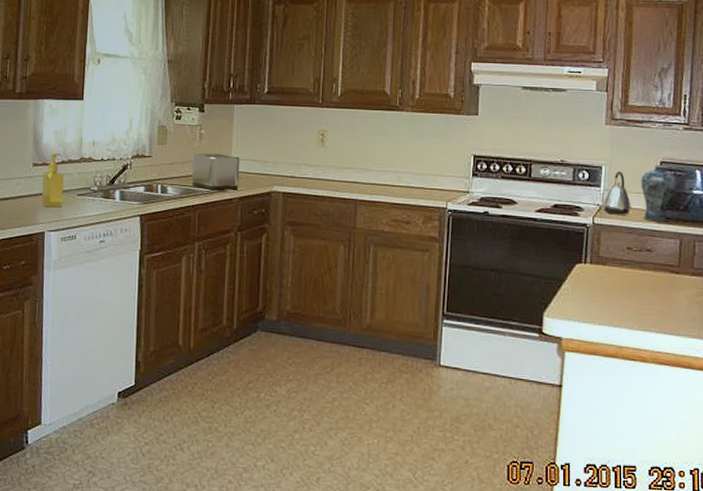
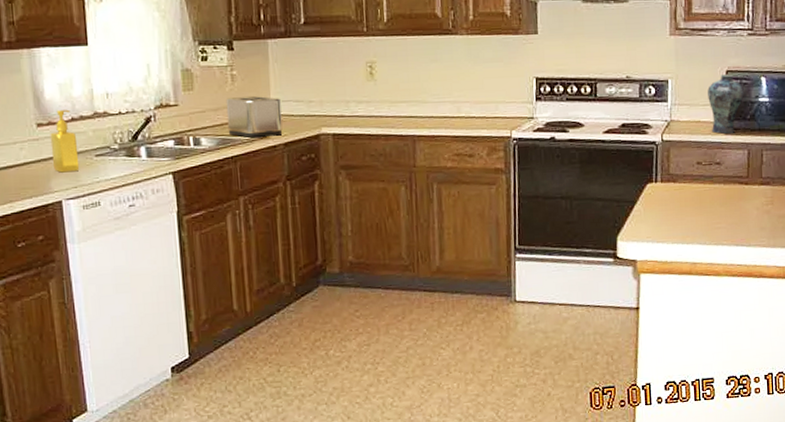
kettle: present [602,172,631,215] -> none [670,84,699,130]

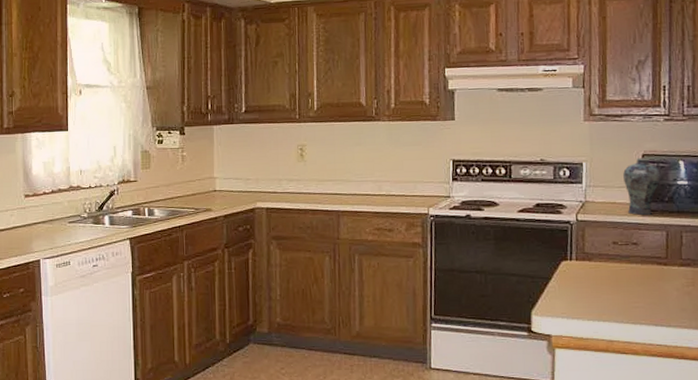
soap dispenser: present [50,109,80,173] -> none [34,183,56,236]
toaster: present [225,95,283,139] -> none [176,173,223,211]

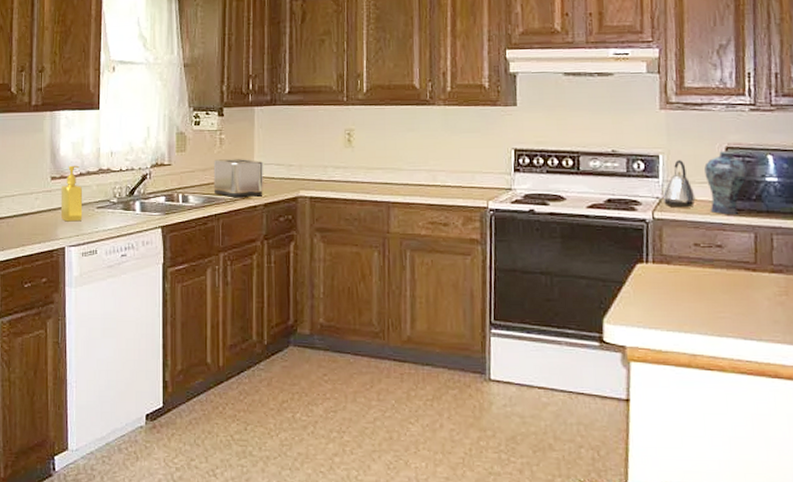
soap dispenser: none [34,183,56,236] -> present [60,165,83,222]
toaster: none [176,173,223,211] -> present [213,158,263,198]
kettle: none [585,167,615,210] -> present [662,160,696,208]

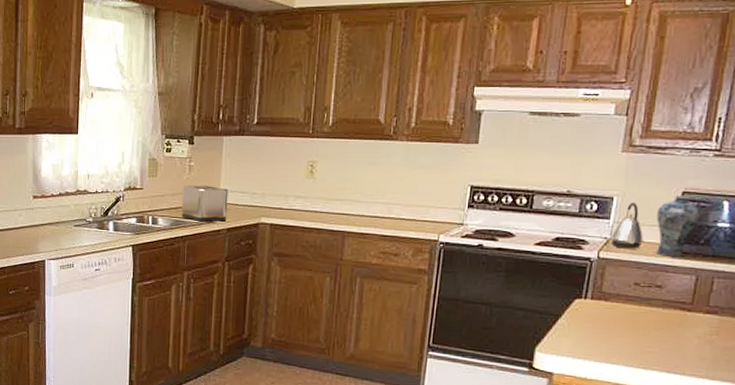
soap dispenser: present [60,165,83,222] -> none [41,186,62,238]

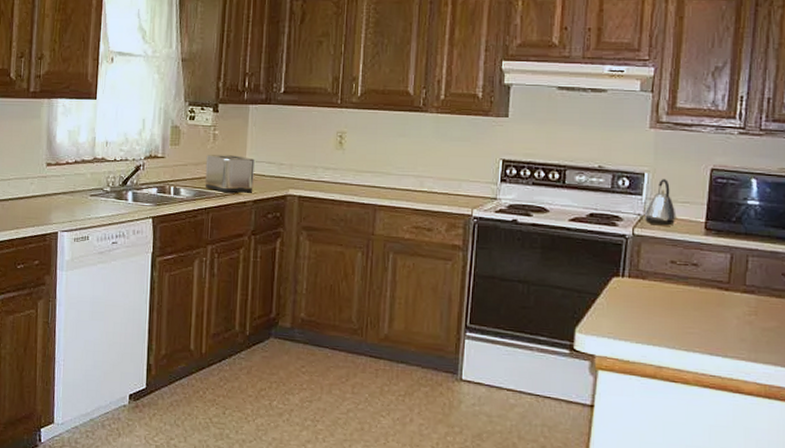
vase: present [655,195,701,257] -> none [688,172,730,234]

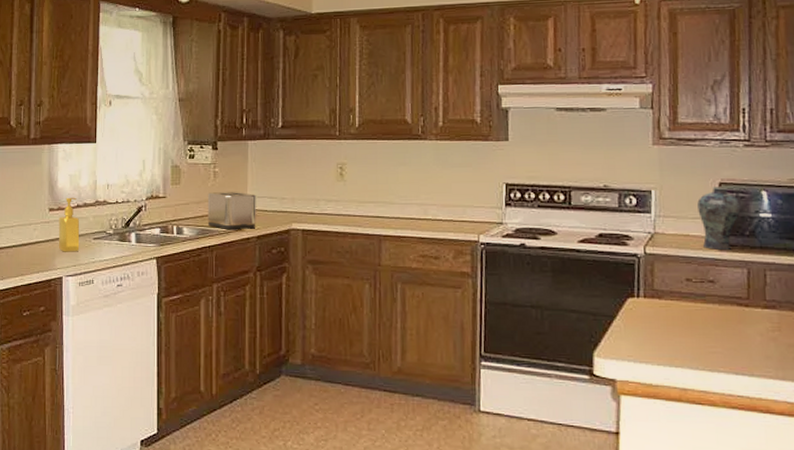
soap dispenser: none [54,153,77,208] -> present [58,197,80,252]
kettle: present [644,179,677,226] -> none [654,195,688,243]
vase: none [688,172,730,234] -> present [697,187,741,250]

